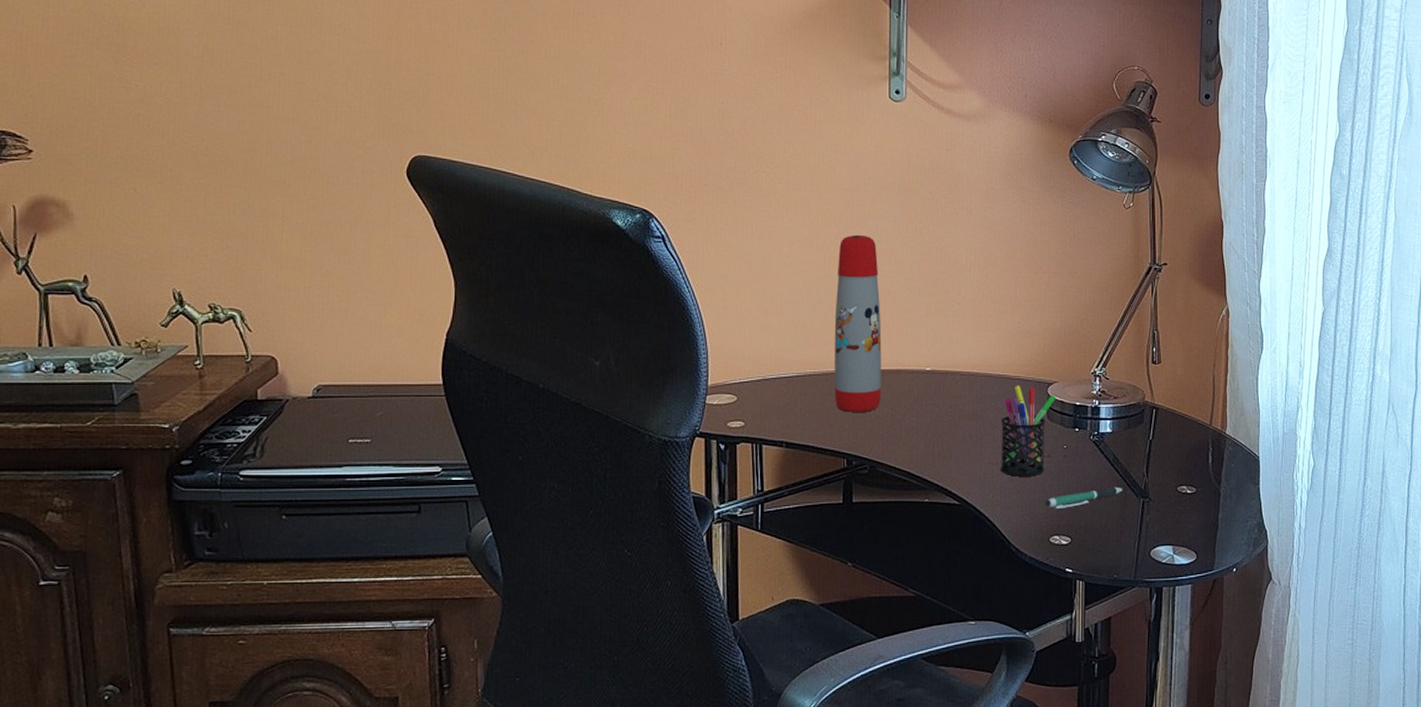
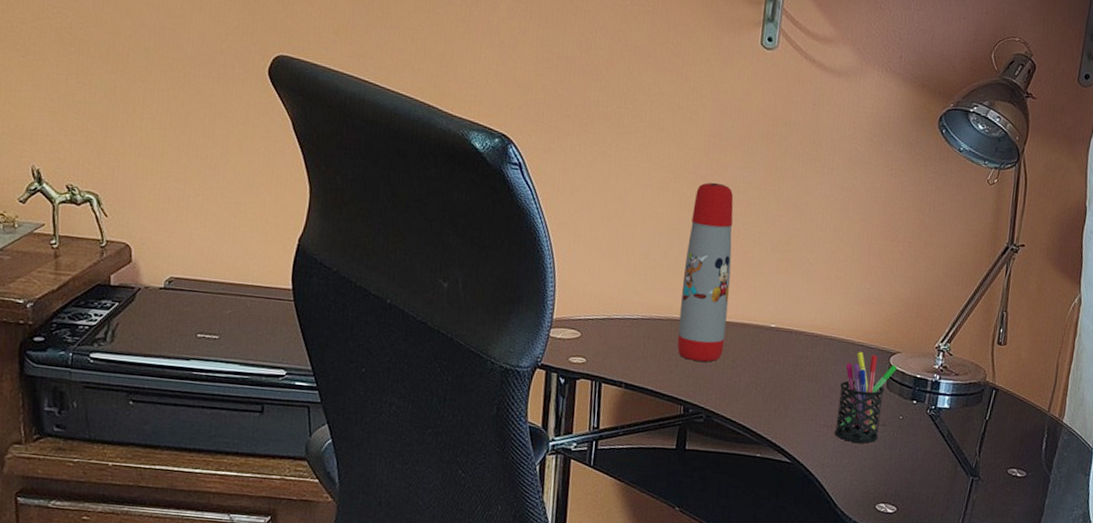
pen: present [1045,486,1123,508] -> none [875,461,954,478]

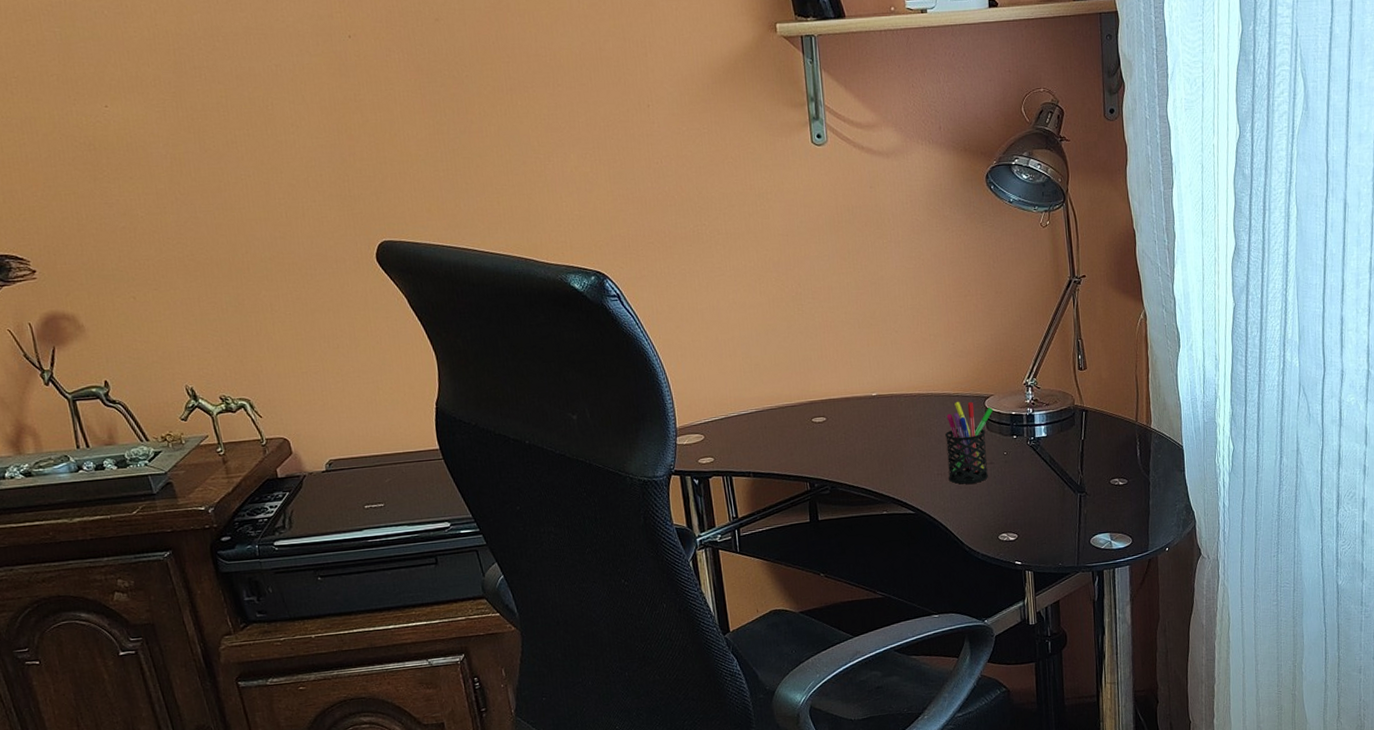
water bottle: present [677,182,734,362] -> none [780,275,834,440]

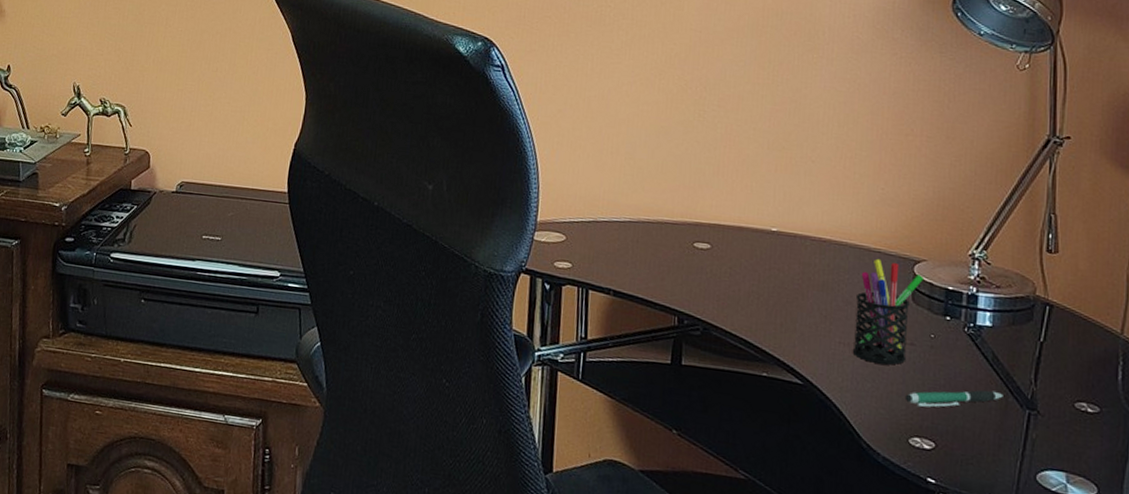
pen: none [991,485,1061,509] -> present [904,390,1003,408]

